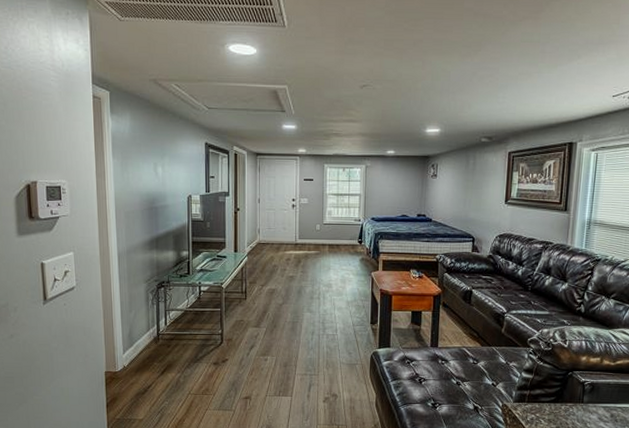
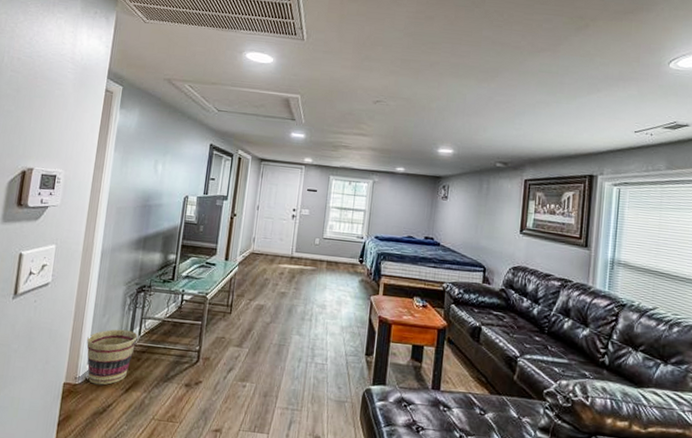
basket: none [119,322,165,371] -> present [86,329,138,385]

